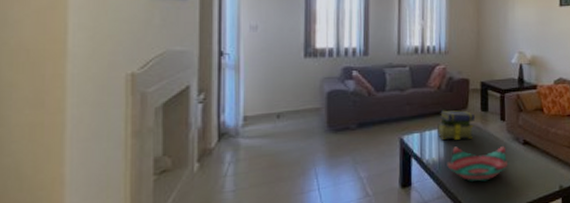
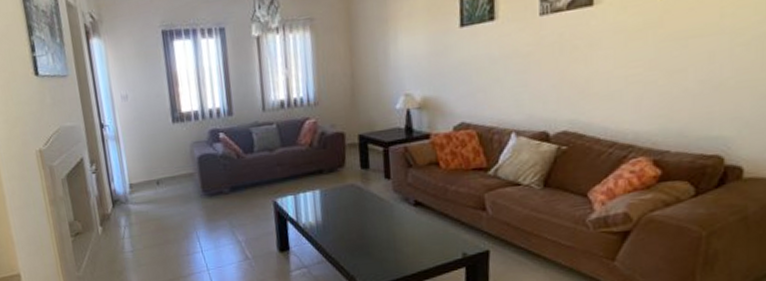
stack of books: present [436,110,476,140] -> none [311,169,355,202]
decorative bowl: present [447,145,508,182] -> none [325,207,397,247]

